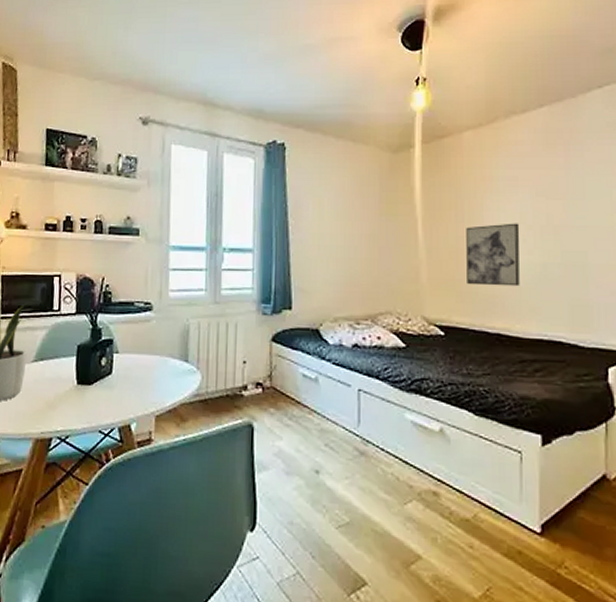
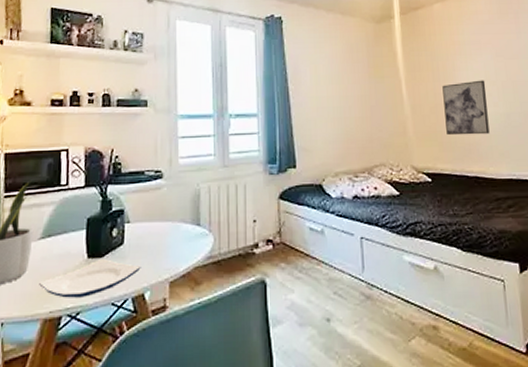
plate: none [32,387,128,422] -> present [39,259,141,298]

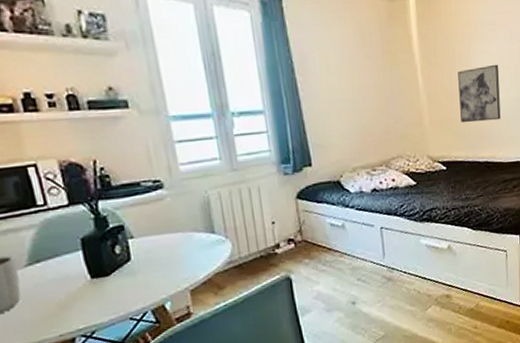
plate: present [39,259,141,298] -> none [39,277,156,321]

